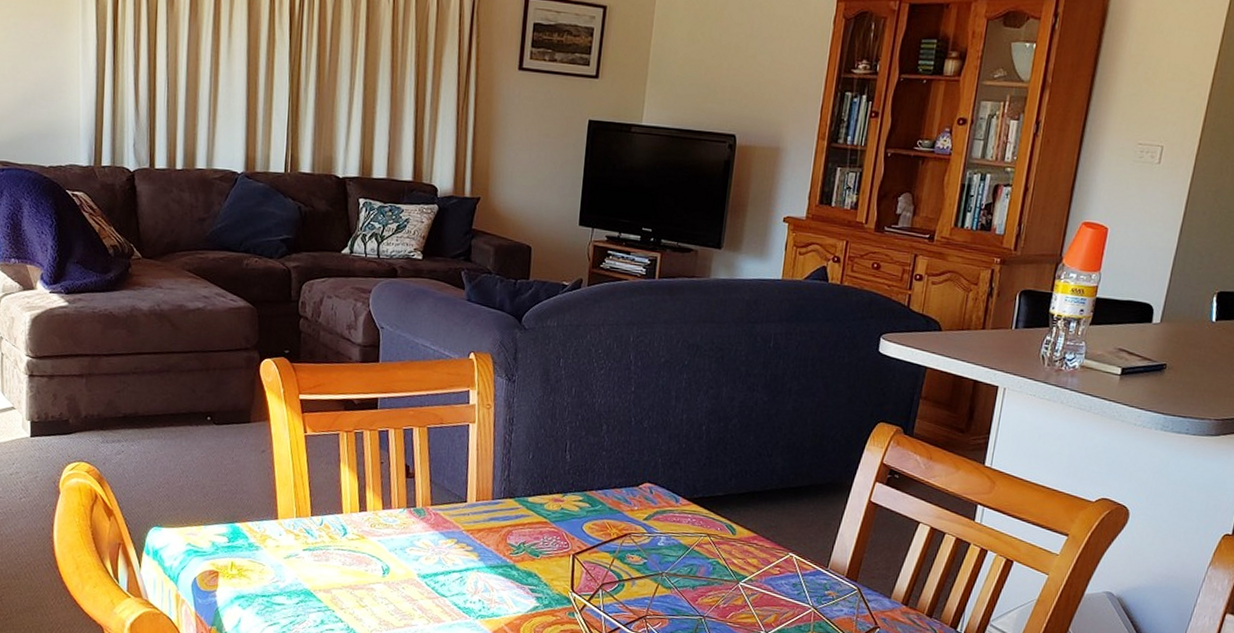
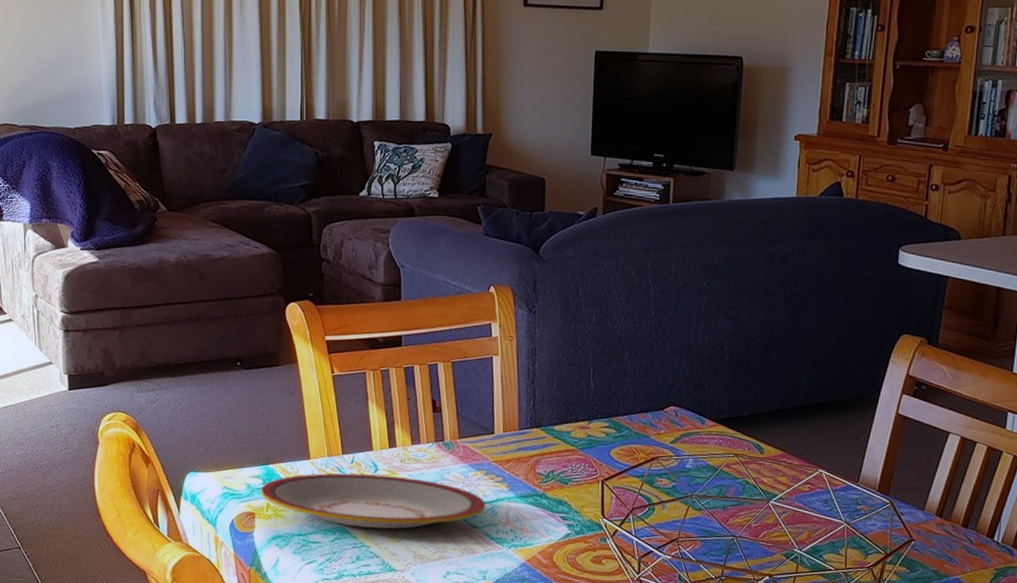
plate: none [226,534,454,595] -> present [261,473,485,529]

